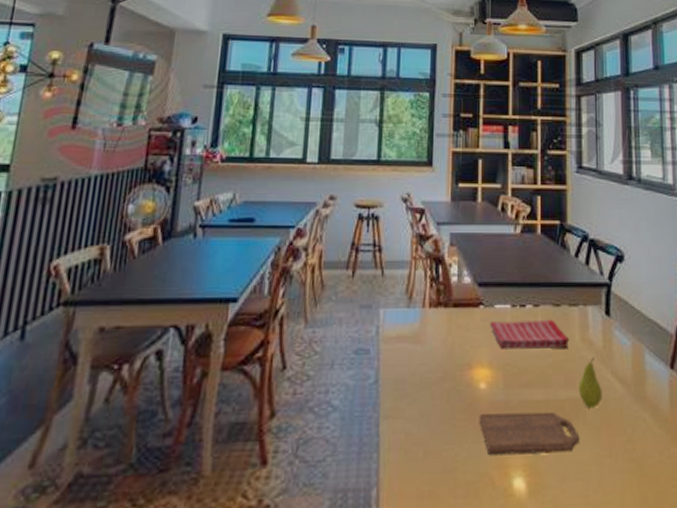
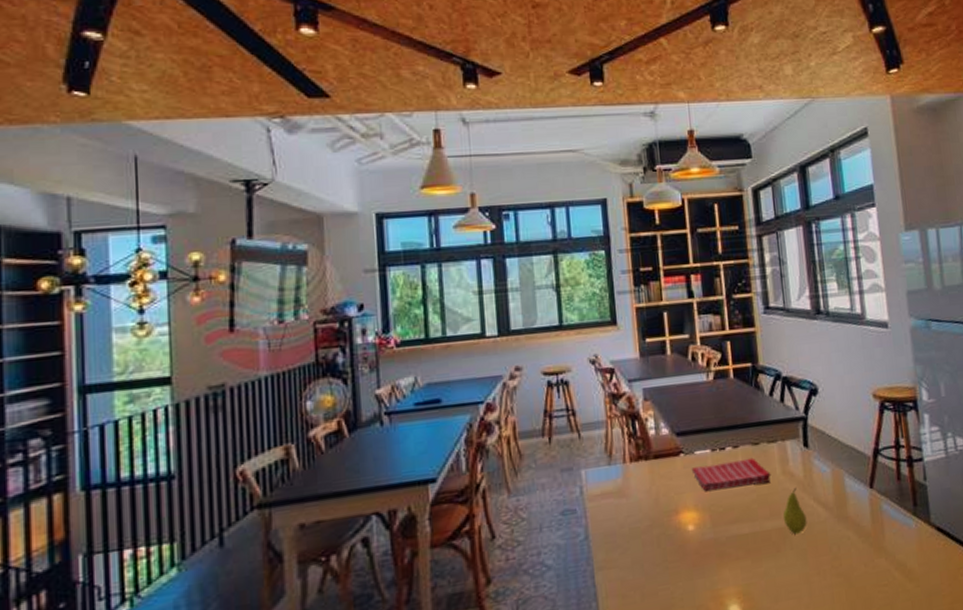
cutting board: present [479,411,580,456] -> none [690,542,789,589]

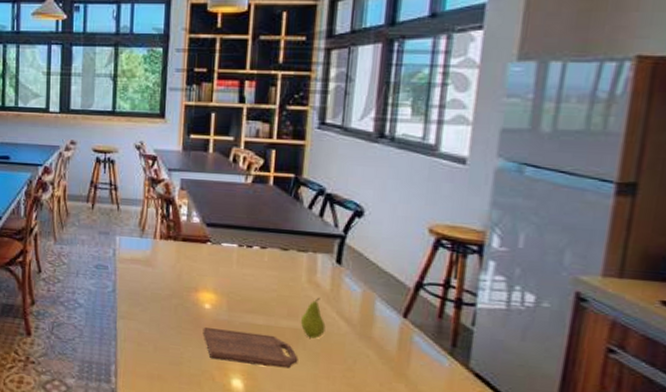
cutting board: none [690,542,789,589] -> present [203,327,298,367]
dish towel: present [691,457,771,492] -> none [216,256,296,286]

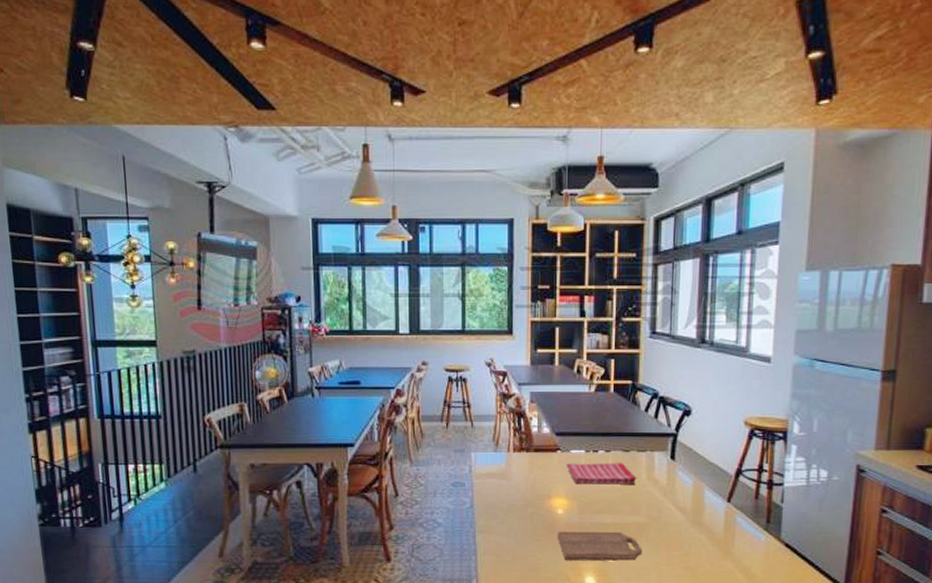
dish towel: none [216,256,296,286] -> present [566,462,637,485]
fruit: present [300,297,326,339] -> none [642,492,664,530]

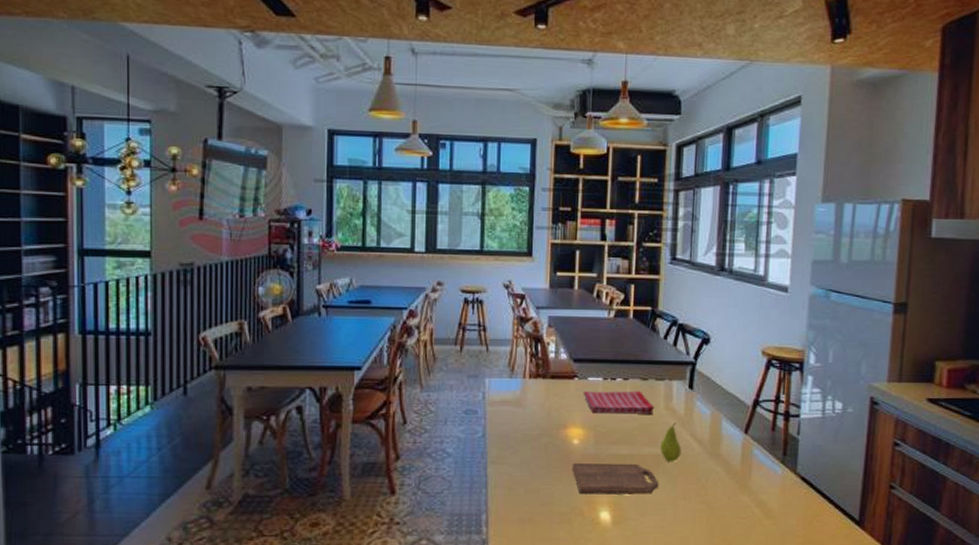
fruit: none [642,492,664,530] -> present [659,422,682,462]

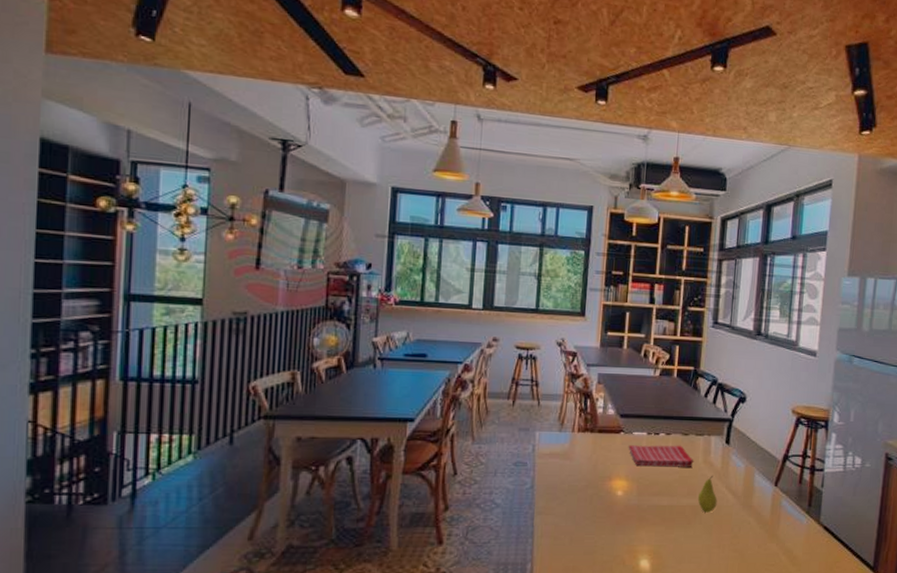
cutting board: present [572,463,659,495] -> none [615,514,696,544]

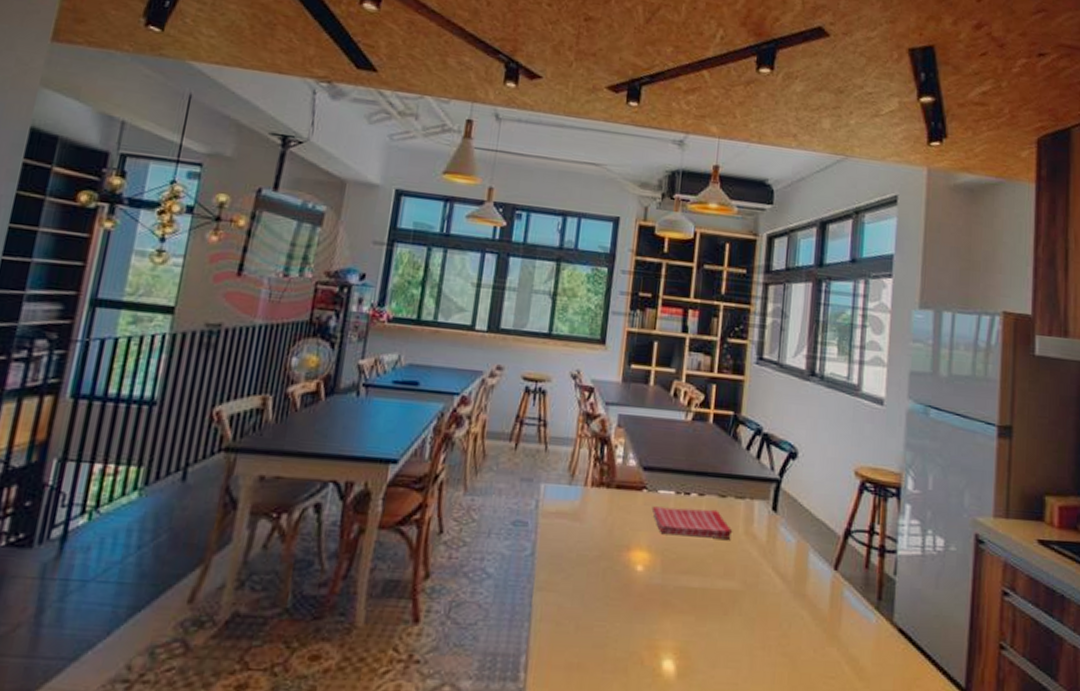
fruit: present [697,475,717,513] -> none [736,551,762,601]

